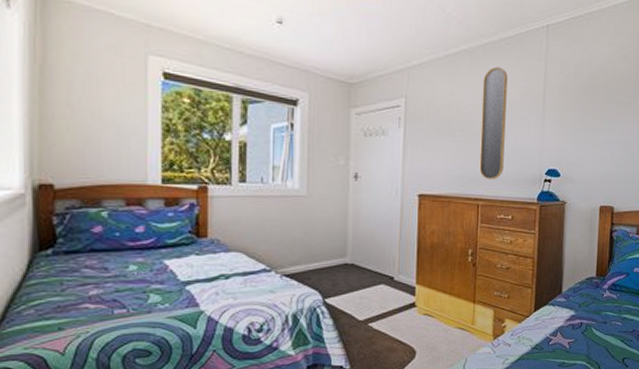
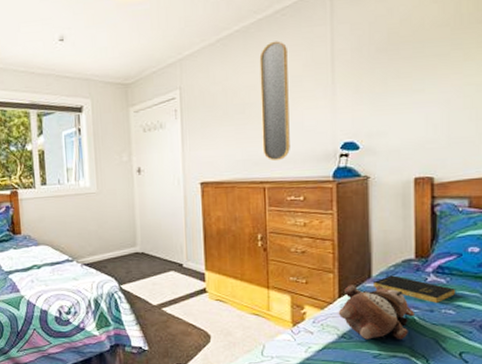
teddy bear: none [533,299,592,350] -> present [338,285,414,340]
book: none [563,291,624,316] -> present [374,275,456,303]

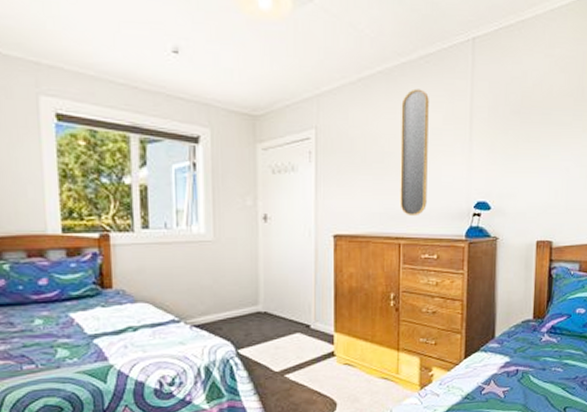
teddy bear: present [338,285,414,340] -> none [463,345,529,400]
book: present [374,275,456,303] -> none [496,335,565,362]

